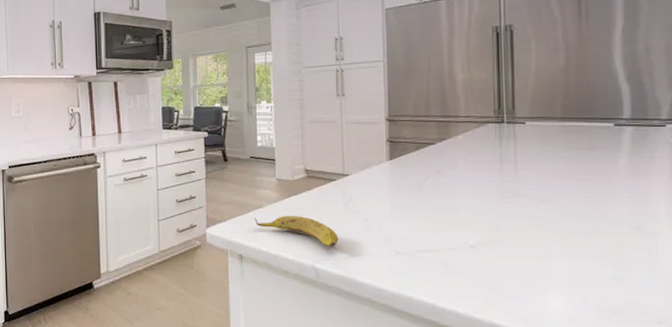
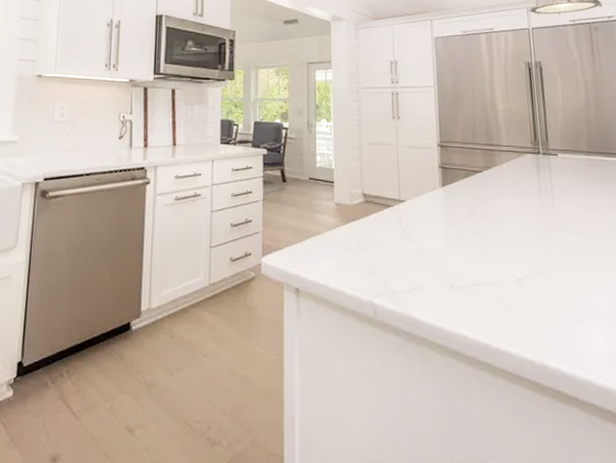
banana: present [254,216,339,247] -> none [311,244,396,280]

